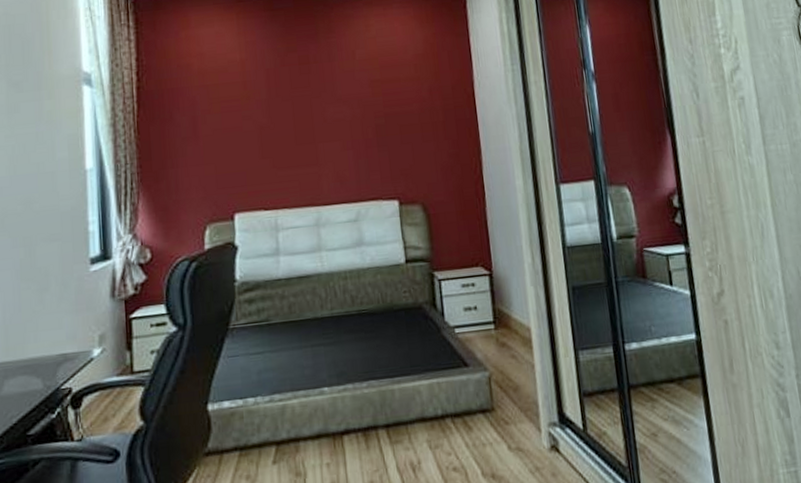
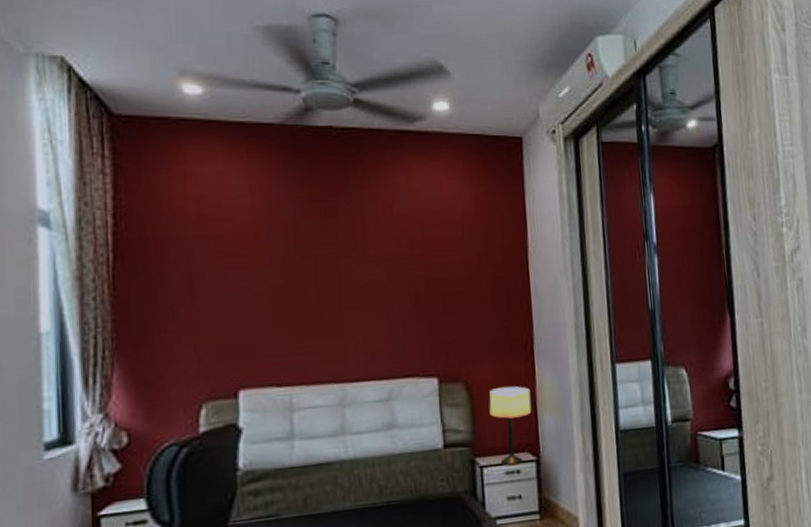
table lamp: none [444,207,483,280] -> present [489,386,532,466]

